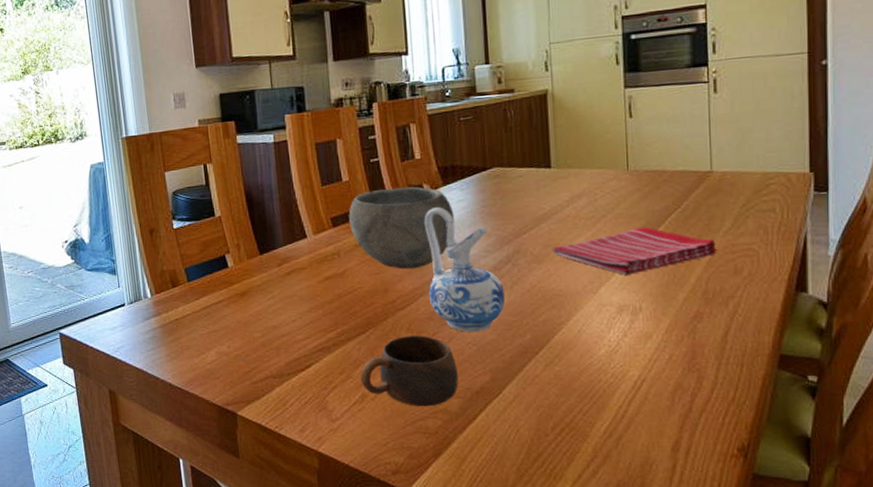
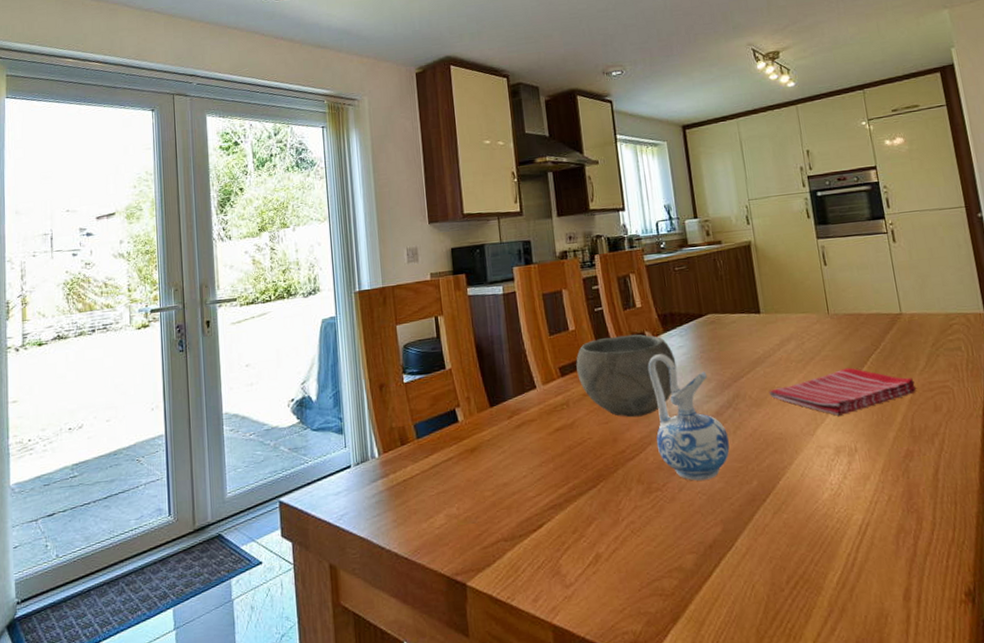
cup: present [360,335,459,407] -> none [593,486,691,566]

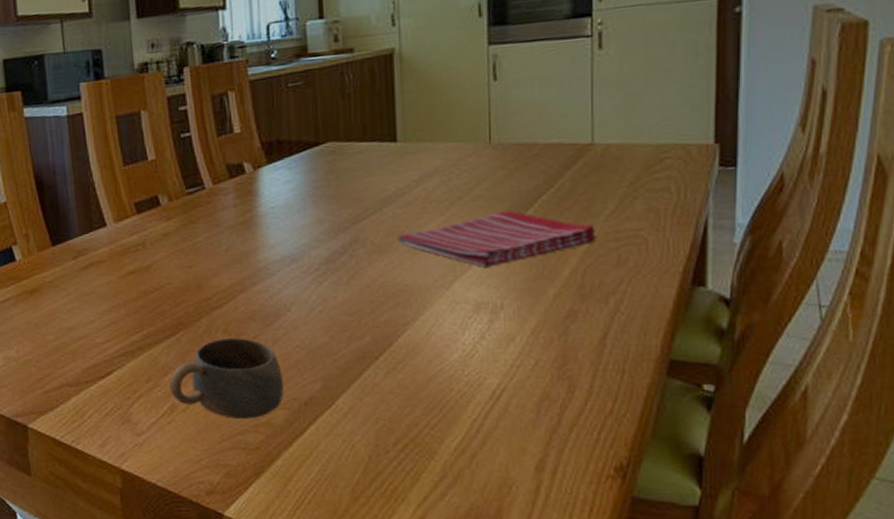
bowl: present [576,334,677,418] -> none [155,165,281,262]
cup: none [593,486,691,566] -> present [169,338,284,420]
ceramic pitcher: present [648,354,730,481] -> none [244,189,339,334]

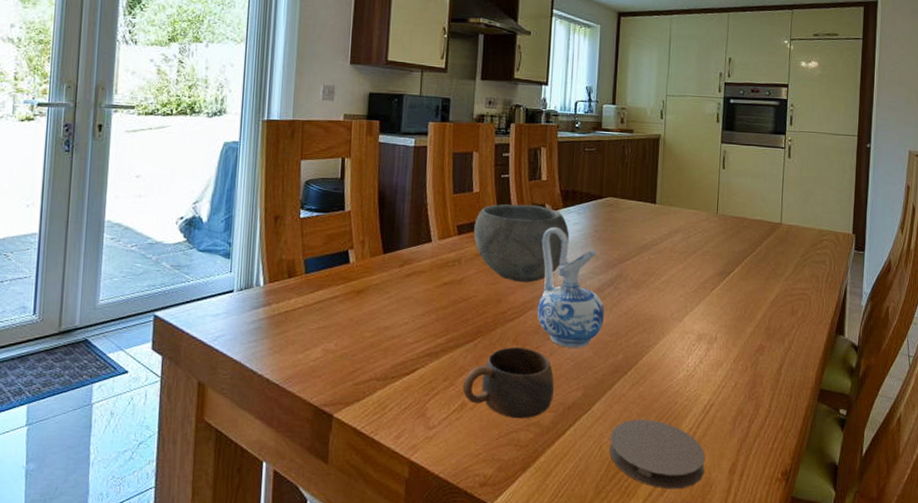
bowl: none [155,165,281,262] -> present [474,203,570,283]
ceramic pitcher: none [244,189,339,334] -> present [537,227,604,348]
coaster: none [364,411,499,492] -> present [609,419,705,489]
dish towel: present [397,210,597,267] -> none [649,265,780,307]

